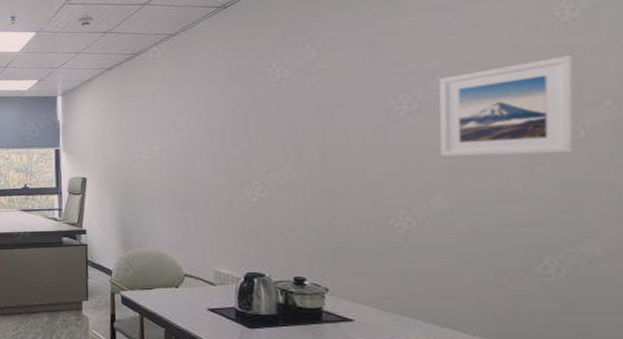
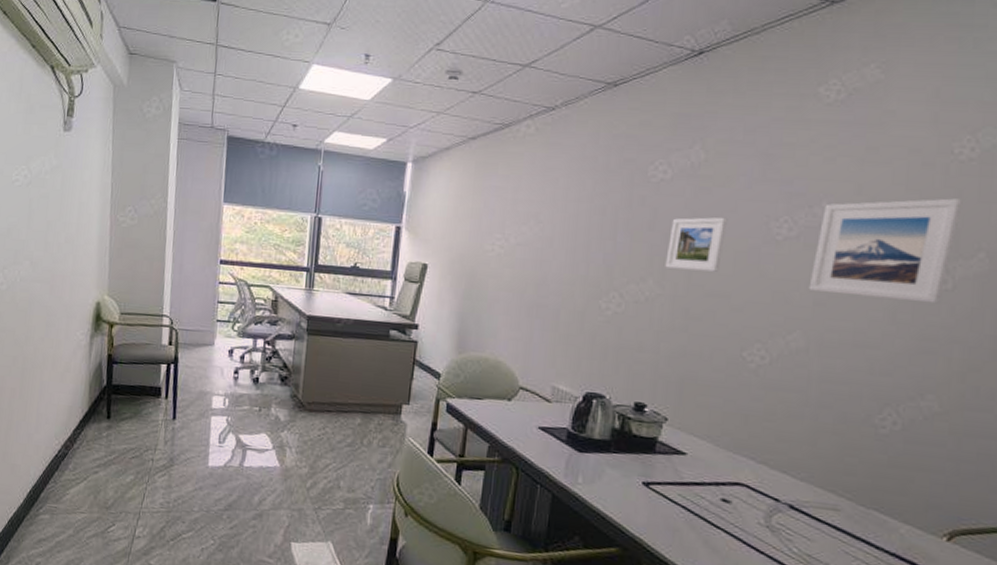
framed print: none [297,102,350,154] -> present [665,217,728,272]

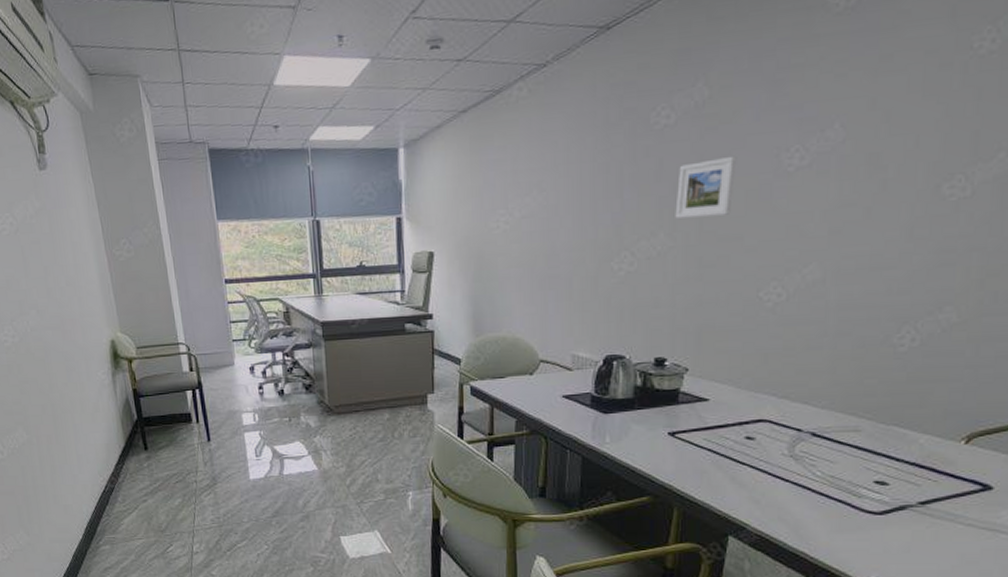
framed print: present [808,198,963,304] -> none [823,97,982,220]

